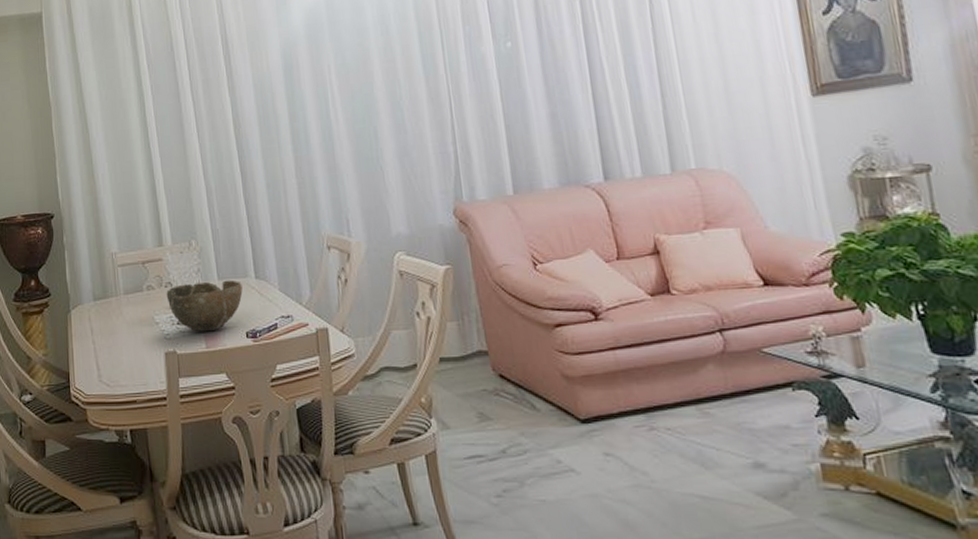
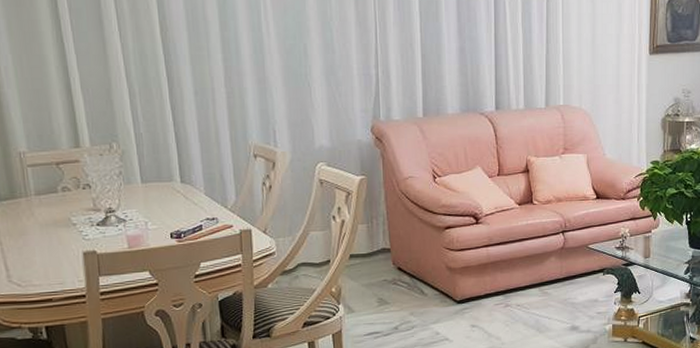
bowl: present [166,280,243,332] -> none [84,183,168,233]

